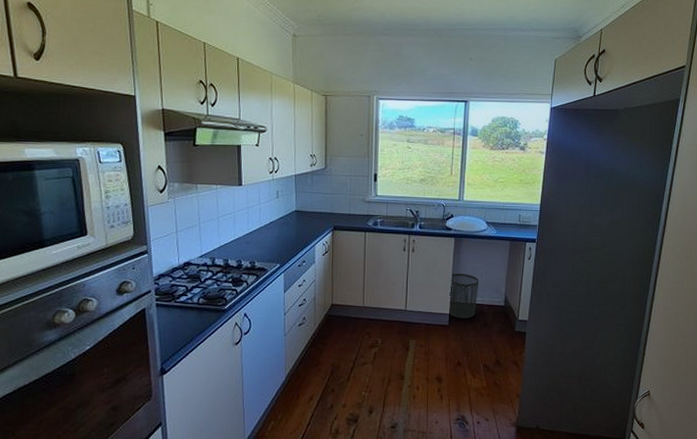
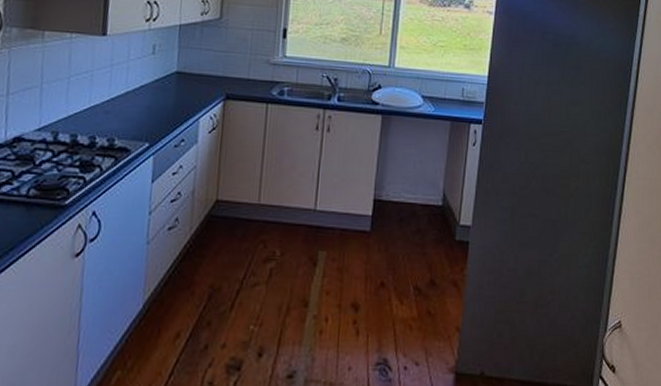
waste bin: present [450,273,480,319] -> none [373,162,412,223]

